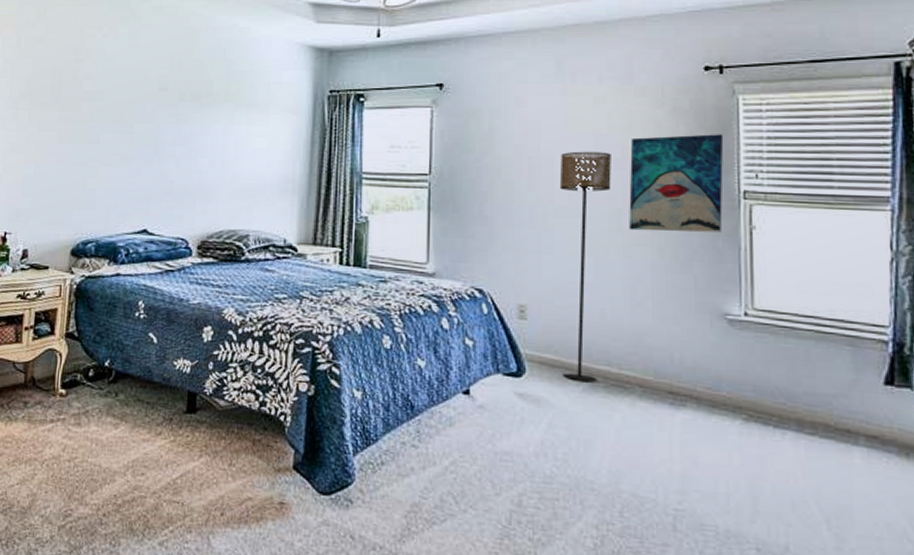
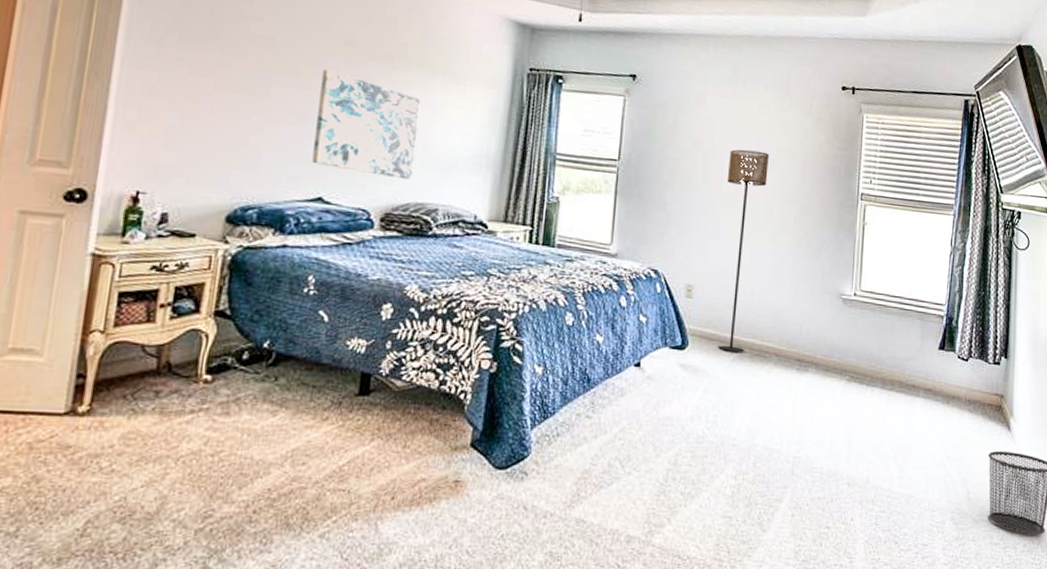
wall art: none [137,114,228,209] -> present [312,69,421,180]
wall art: present [629,134,724,232] -> none [778,141,851,227]

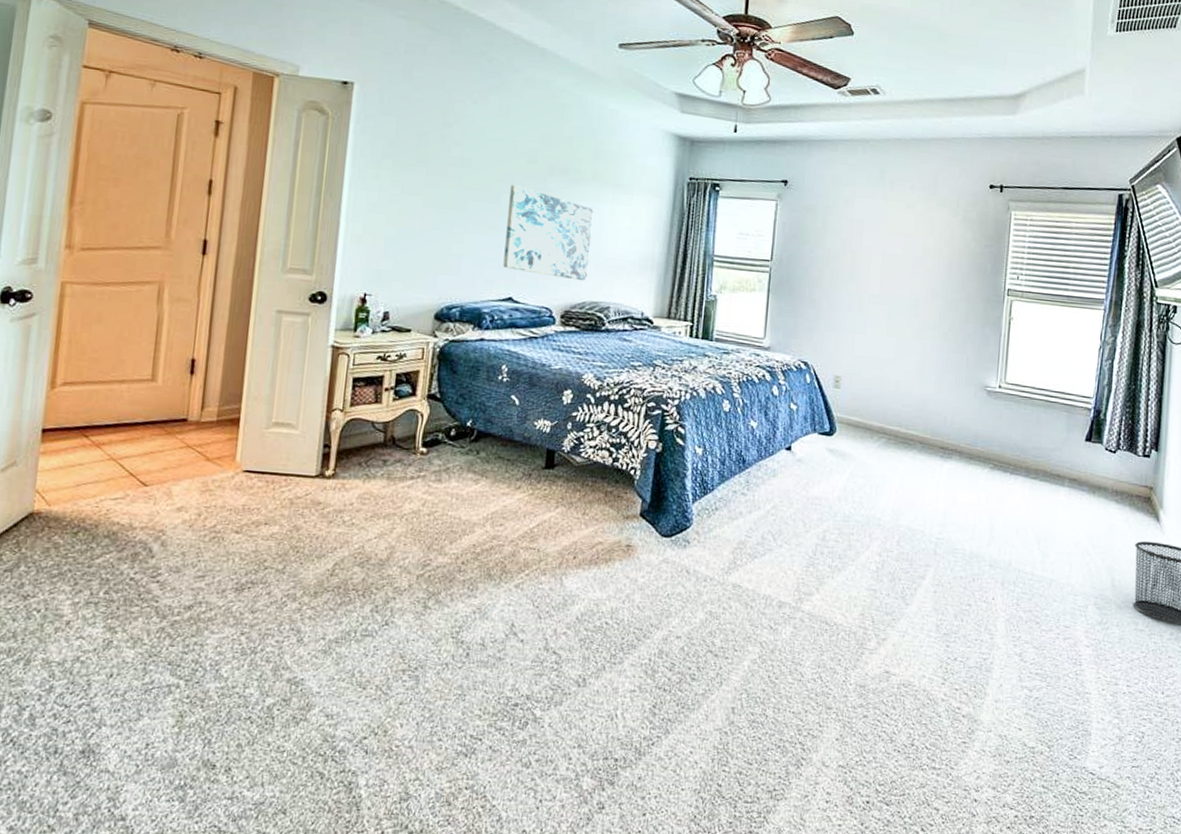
floor lamp: present [718,149,769,352] -> none [864,248,915,439]

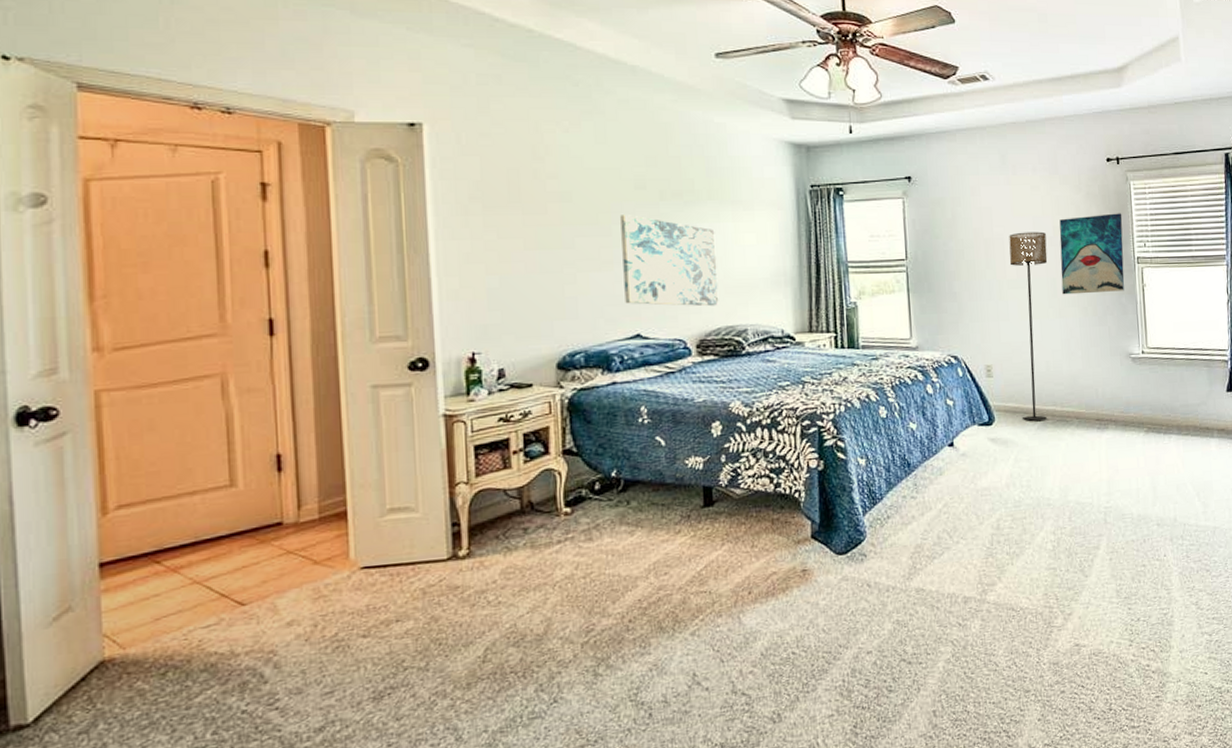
floor lamp: none [864,248,915,439] -> present [1009,231,1048,421]
wall art: none [923,240,998,322] -> present [1059,213,1124,295]

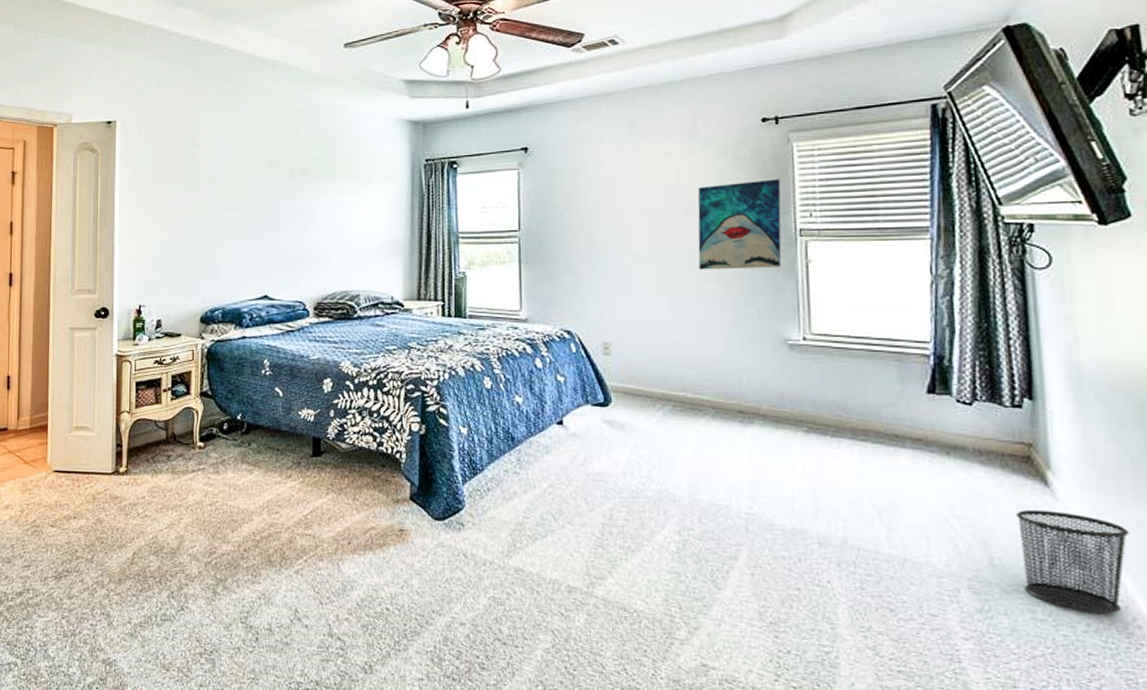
wall art: present [620,215,719,307] -> none [257,190,336,273]
floor lamp: present [1009,231,1048,421] -> none [635,201,682,406]

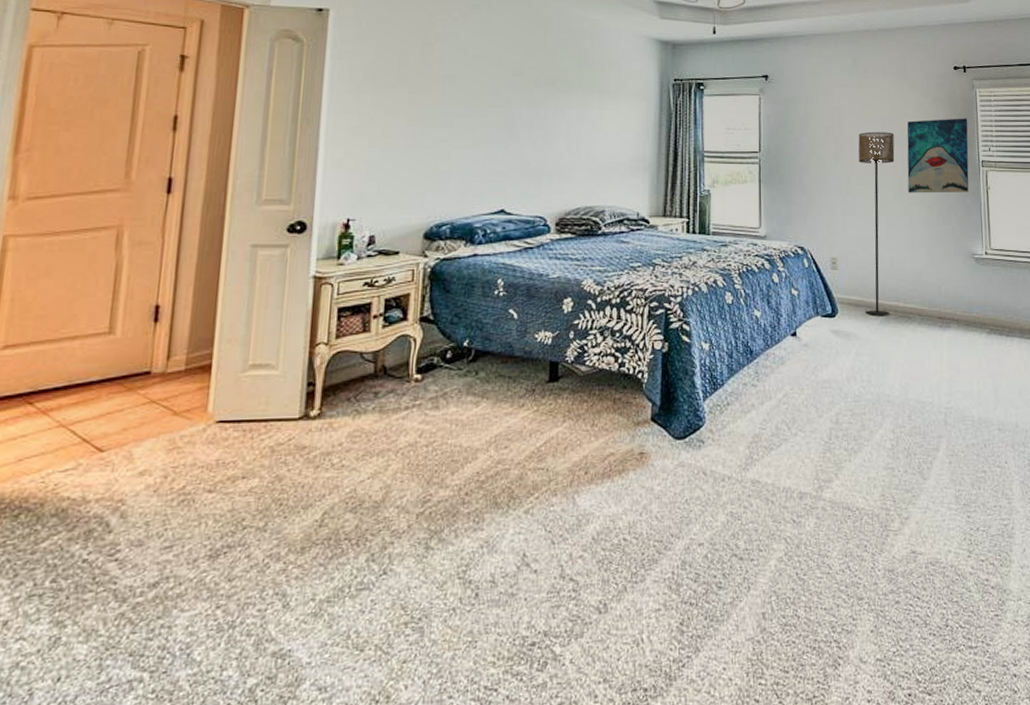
floor lamp: none [635,201,682,406] -> present [858,131,895,315]

